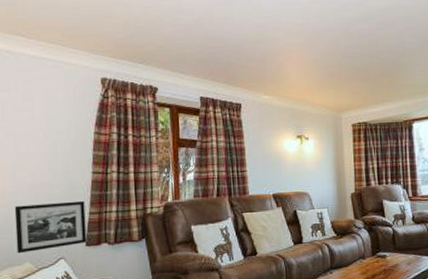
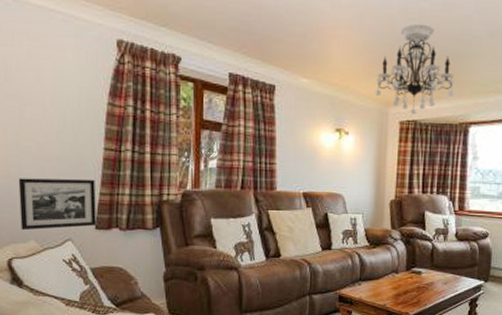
chandelier: none [328,42,397,118] -> present [374,24,455,115]

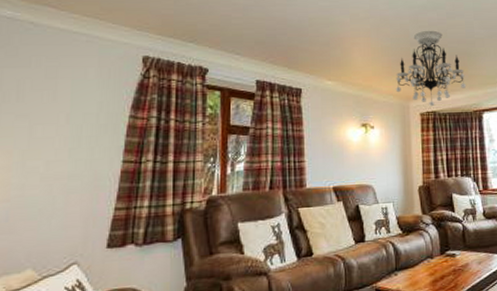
picture frame: present [18,178,97,231] -> none [16,194,110,259]

